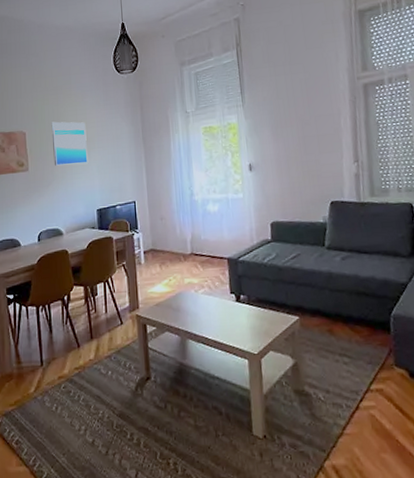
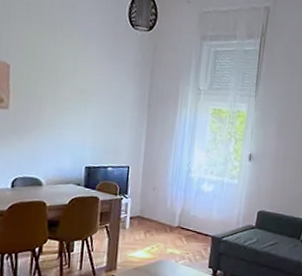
wall art: present [51,121,89,166] -> none [41,61,86,117]

